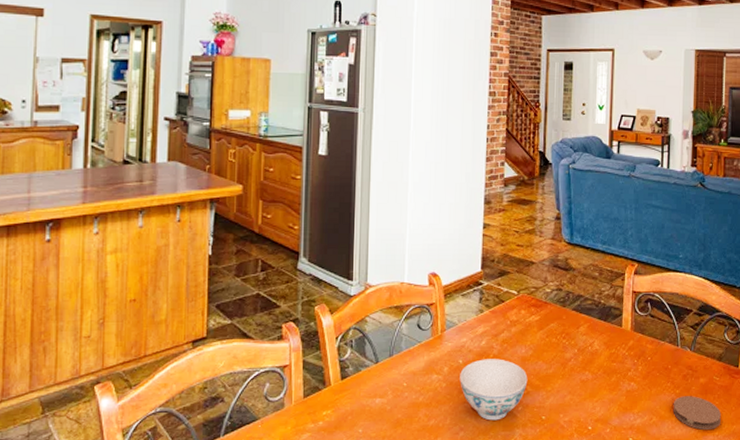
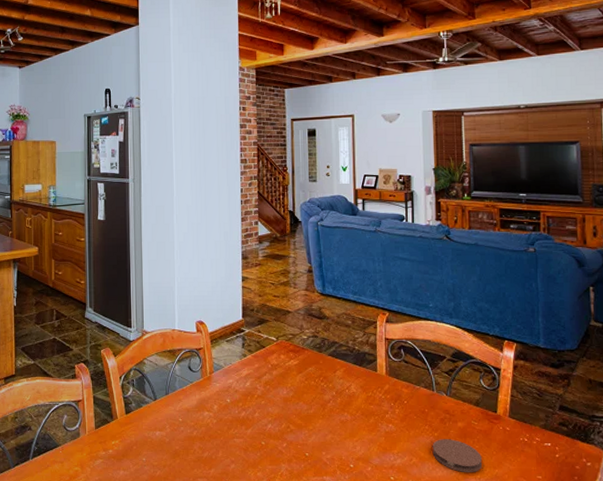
bowl: present [460,359,528,421] -> none [228,399,291,455]

